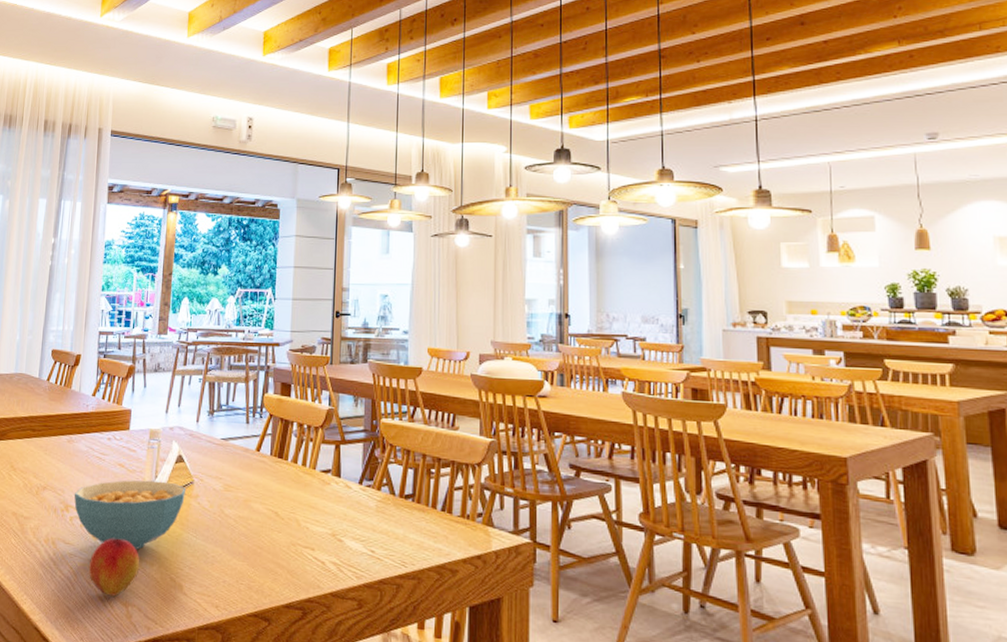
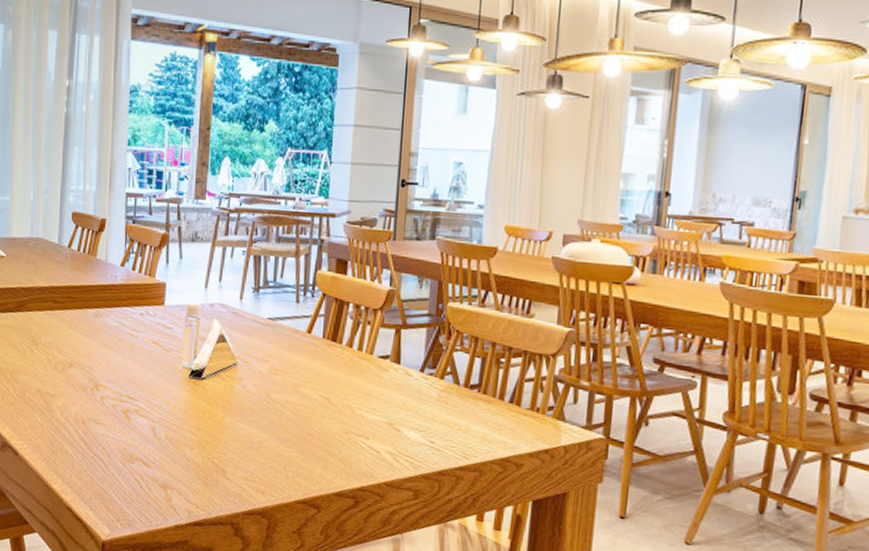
cereal bowl: present [74,480,185,550] -> none [104,359,228,433]
peach: present [88,538,140,597] -> none [123,419,179,479]

